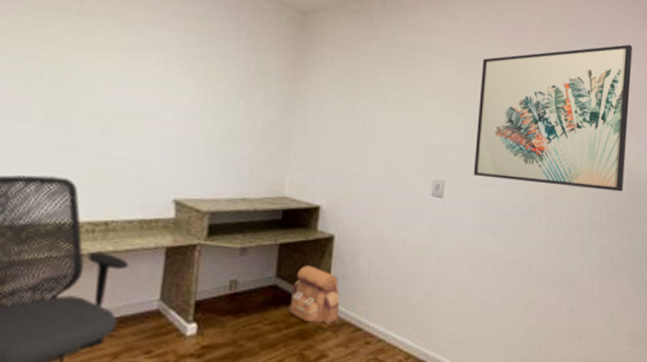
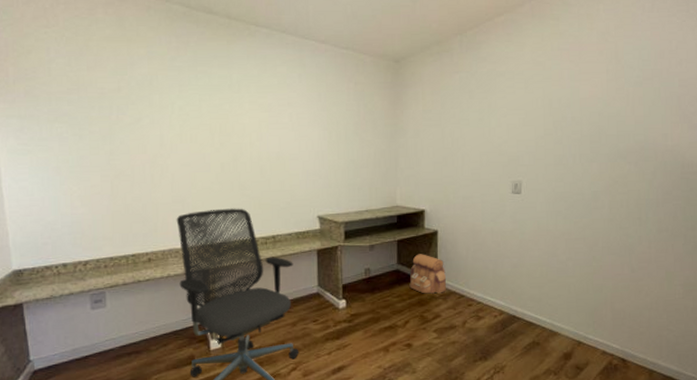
wall art: present [473,44,632,192] -> none [545,44,685,174]

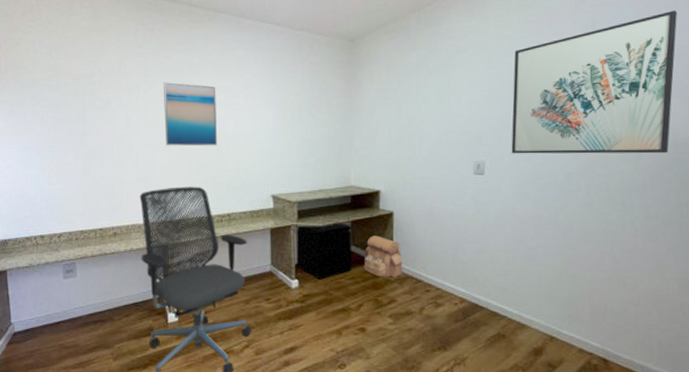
wall art: none [201,98,261,167] -> present [164,81,218,146]
storage box: none [342,241,399,299] -> present [296,221,353,280]
wall art: none [545,44,685,174] -> present [511,10,677,154]

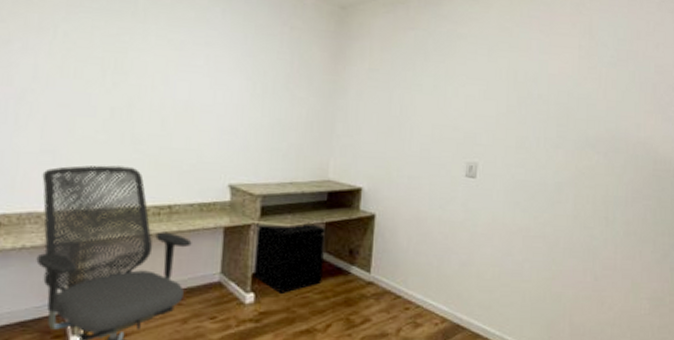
wall art: present [164,81,218,146] -> none [89,24,167,116]
backpack: present [363,235,402,277] -> none [335,241,381,292]
wall art: present [511,10,677,154] -> none [505,26,663,169]

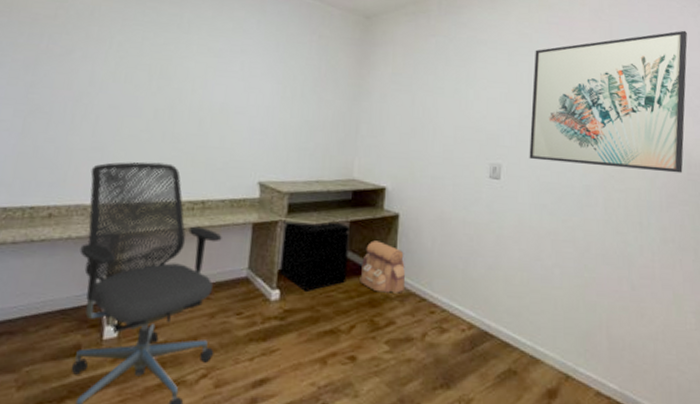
backpack: none [335,241,381,292] -> present [359,240,405,294]
wall art: none [505,26,663,169] -> present [529,30,688,173]

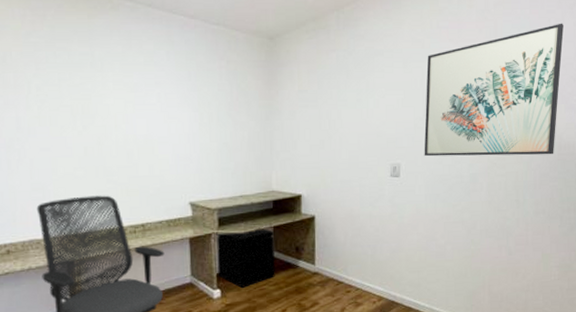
backpack: present [359,240,405,294] -> none [286,240,324,282]

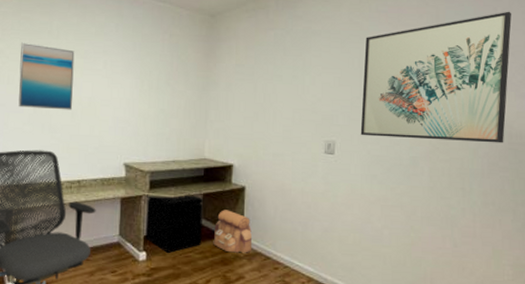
wall art: none [60,77,128,151] -> present [18,42,75,110]
backpack: none [286,240,324,282] -> present [213,210,252,253]

